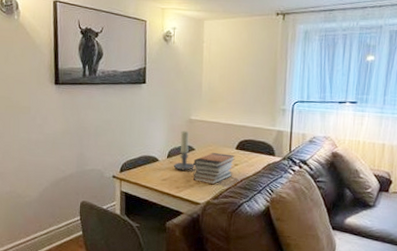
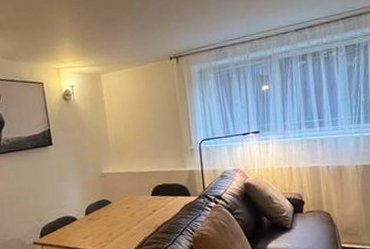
candle holder: present [173,131,197,171] -> none [92,185,116,226]
book stack: present [192,153,235,185] -> none [111,201,153,235]

